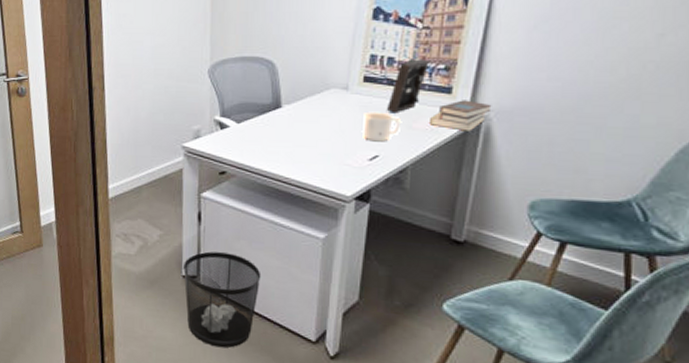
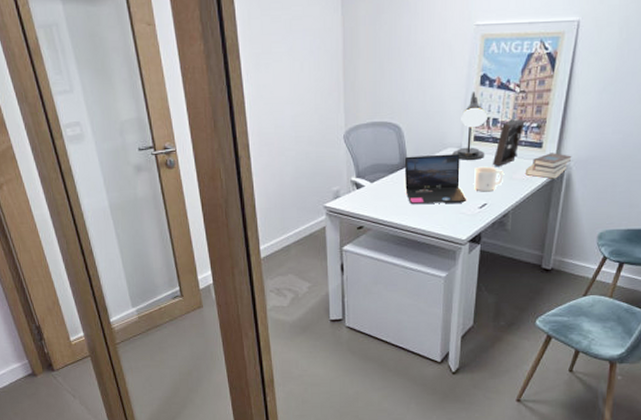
waste bin: present [183,251,261,348] -> none [331,297,396,377]
laptop: none [277,95,354,153] -> present [404,154,467,204]
desk lamp: none [336,25,381,104] -> present [452,91,488,160]

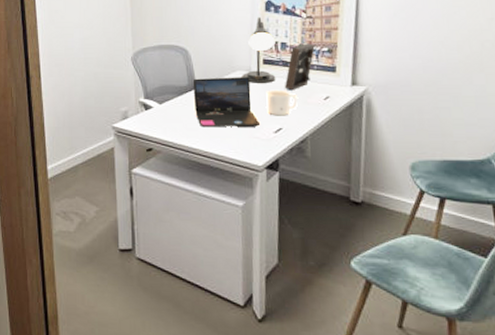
books: present [525,153,572,179] -> none [320,77,370,104]

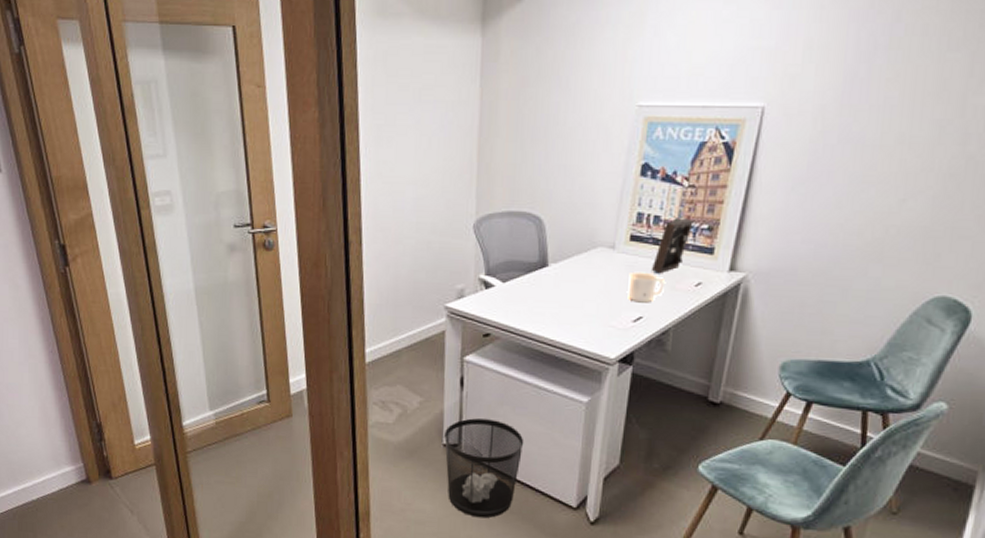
waste bin: none [120,224,191,319] -> present [444,418,524,518]
laptop: present [192,77,261,127] -> none [543,253,619,314]
desk lamp: present [242,16,276,83] -> none [603,182,648,264]

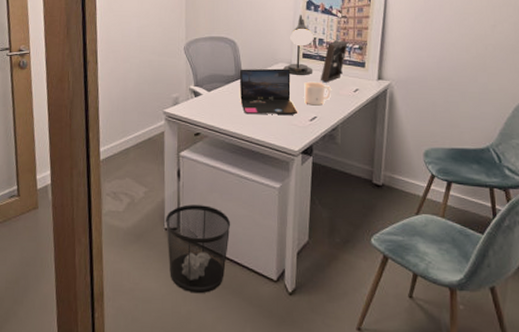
laptop: none [543,253,619,314] -> present [239,68,298,115]
desk lamp: none [603,182,648,264] -> present [283,14,314,75]

